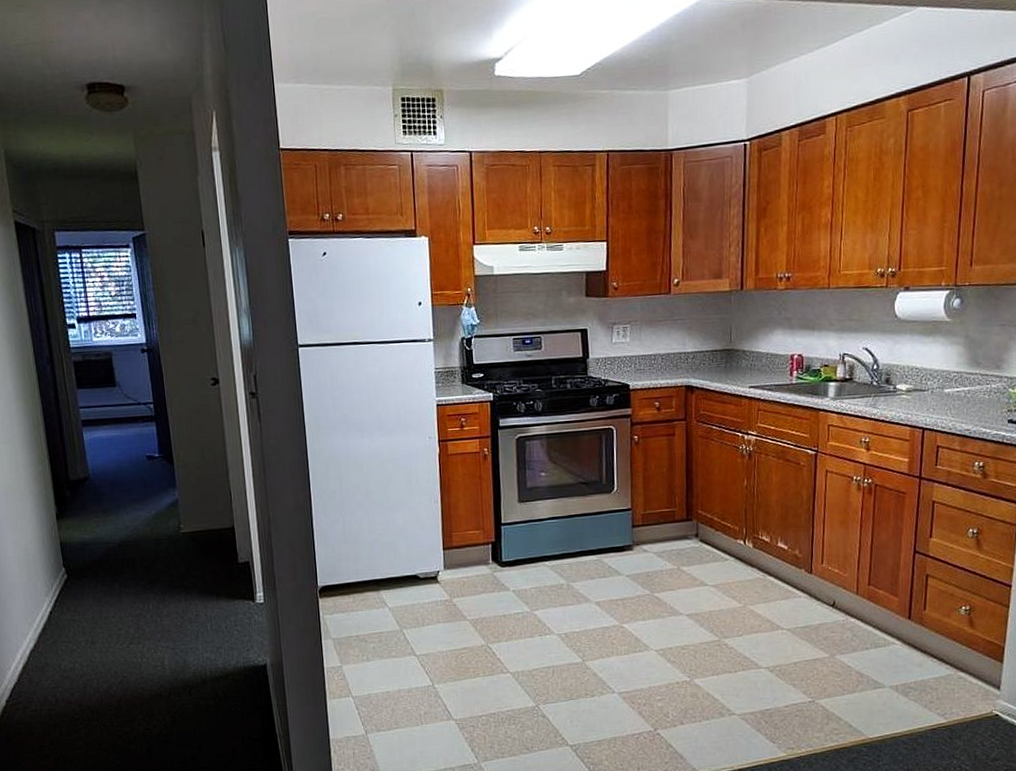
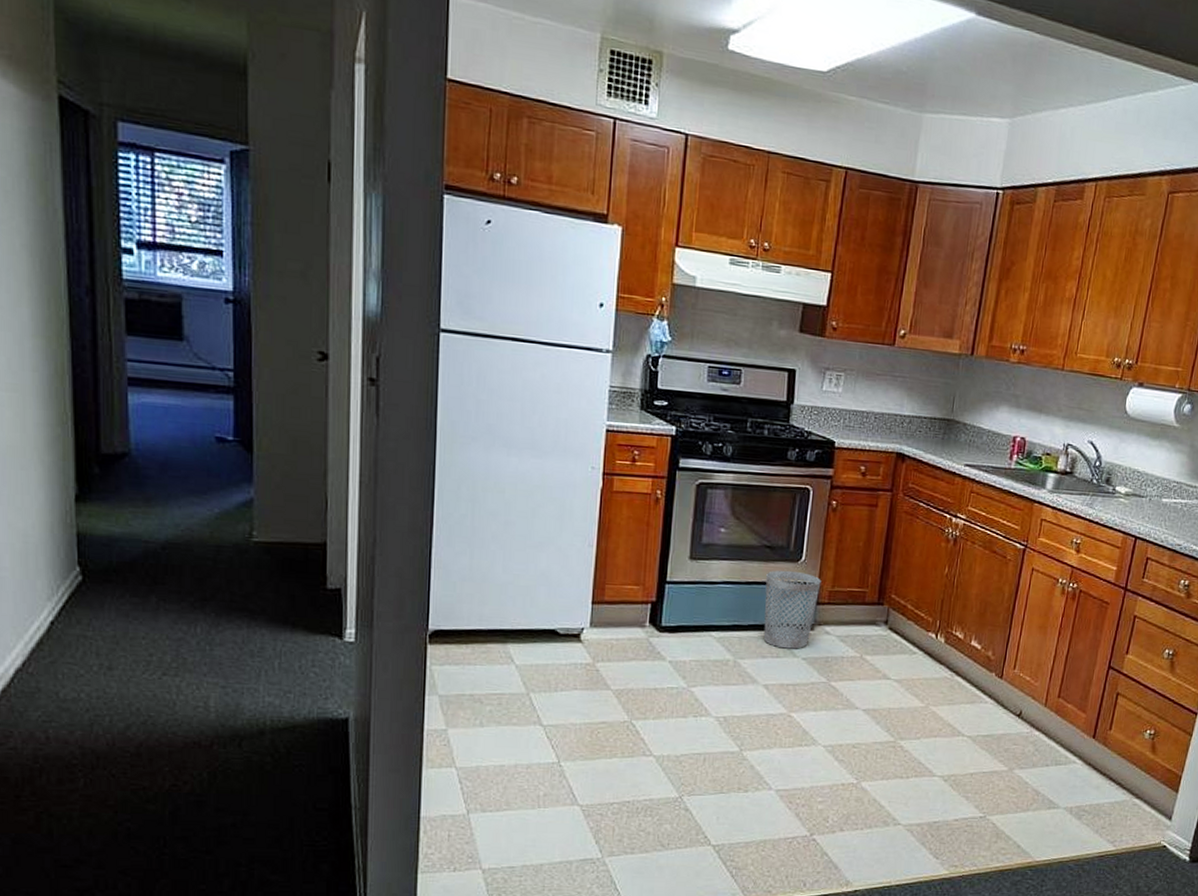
wastebasket: none [585,501,634,569] -> present [763,570,821,649]

